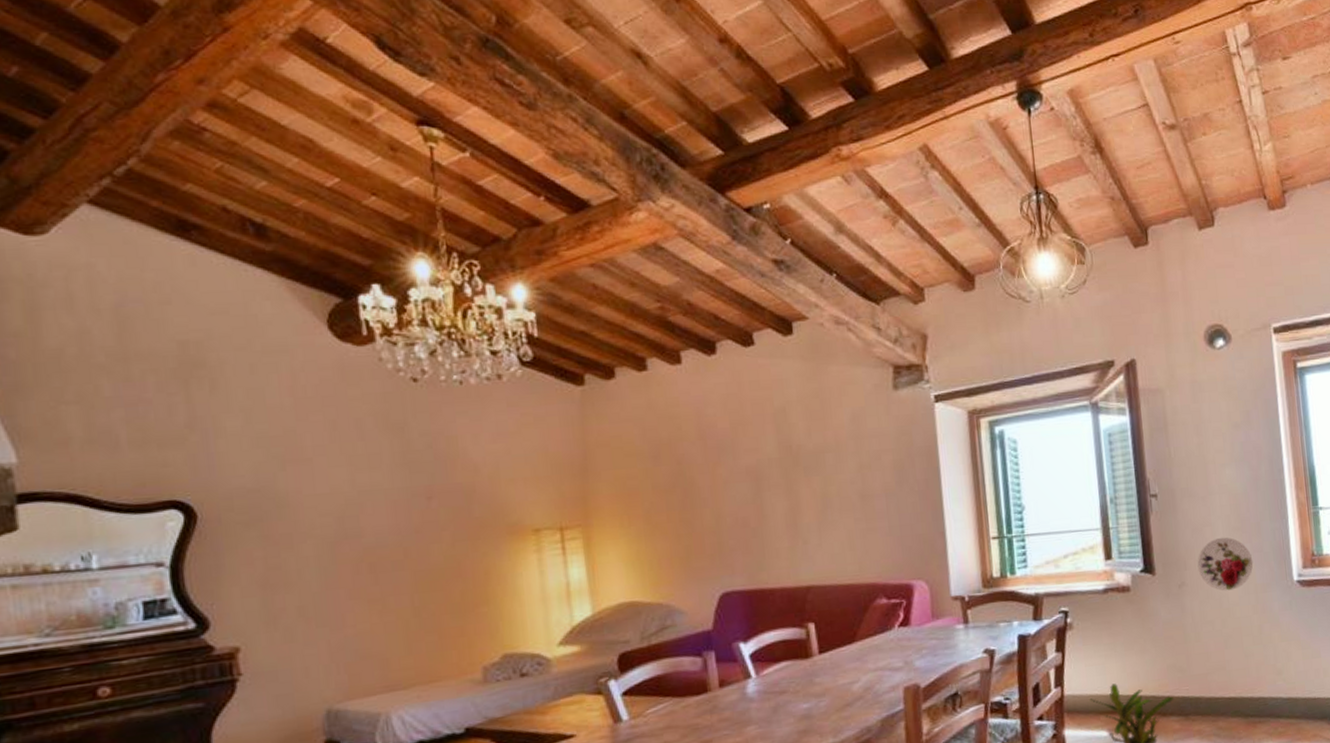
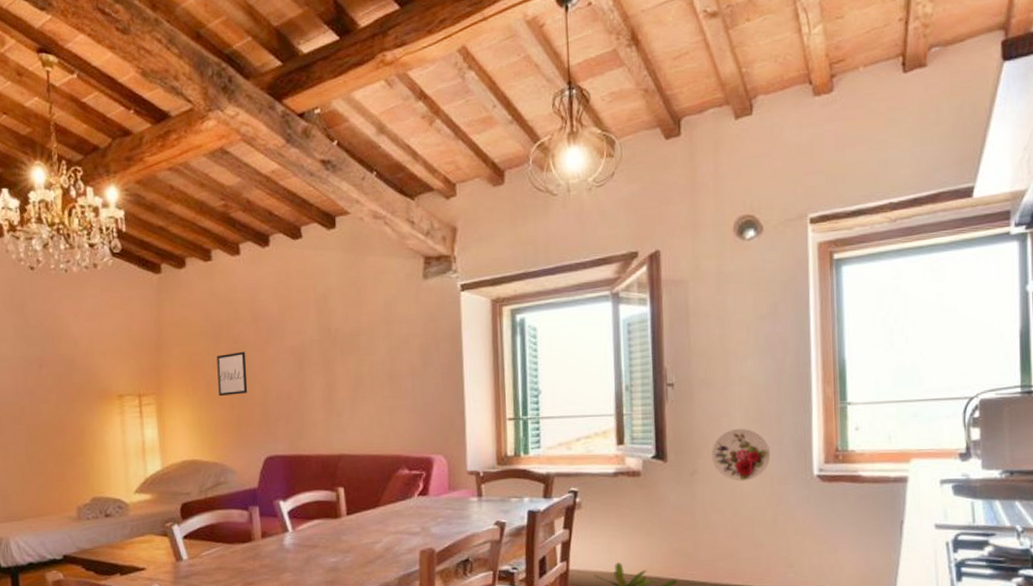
wall art: none [657,473,697,527] -> present [217,351,248,397]

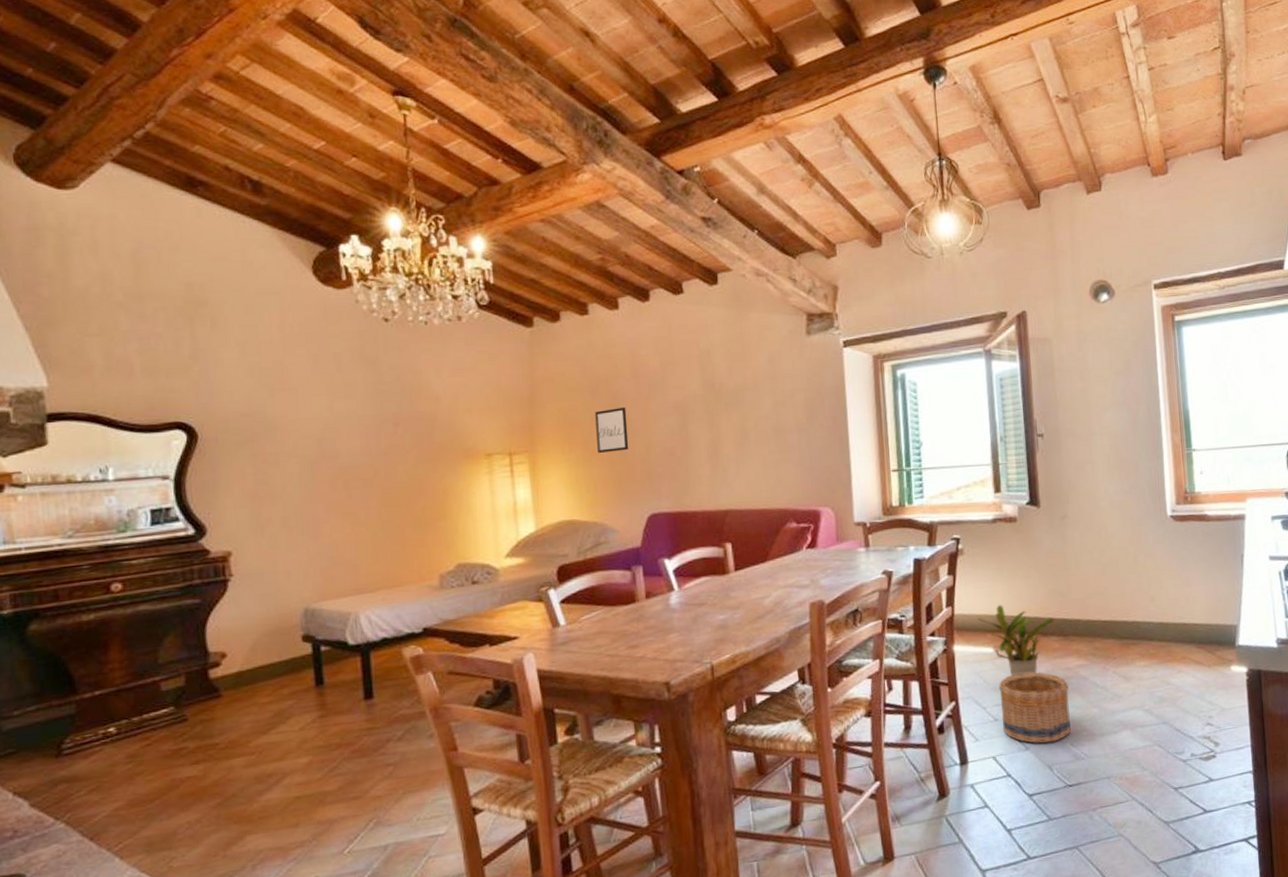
decorative plate: present [711,428,771,481] -> none [1079,474,1131,524]

